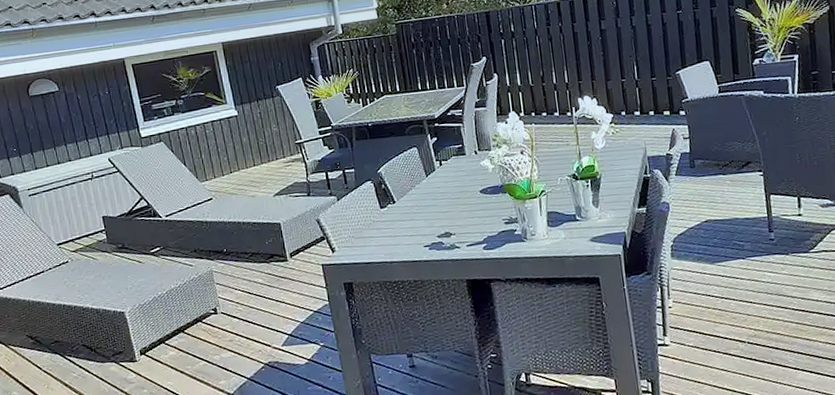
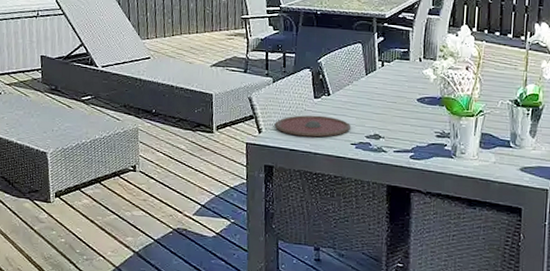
plate: none [346,223,421,249] -> present [274,115,350,138]

